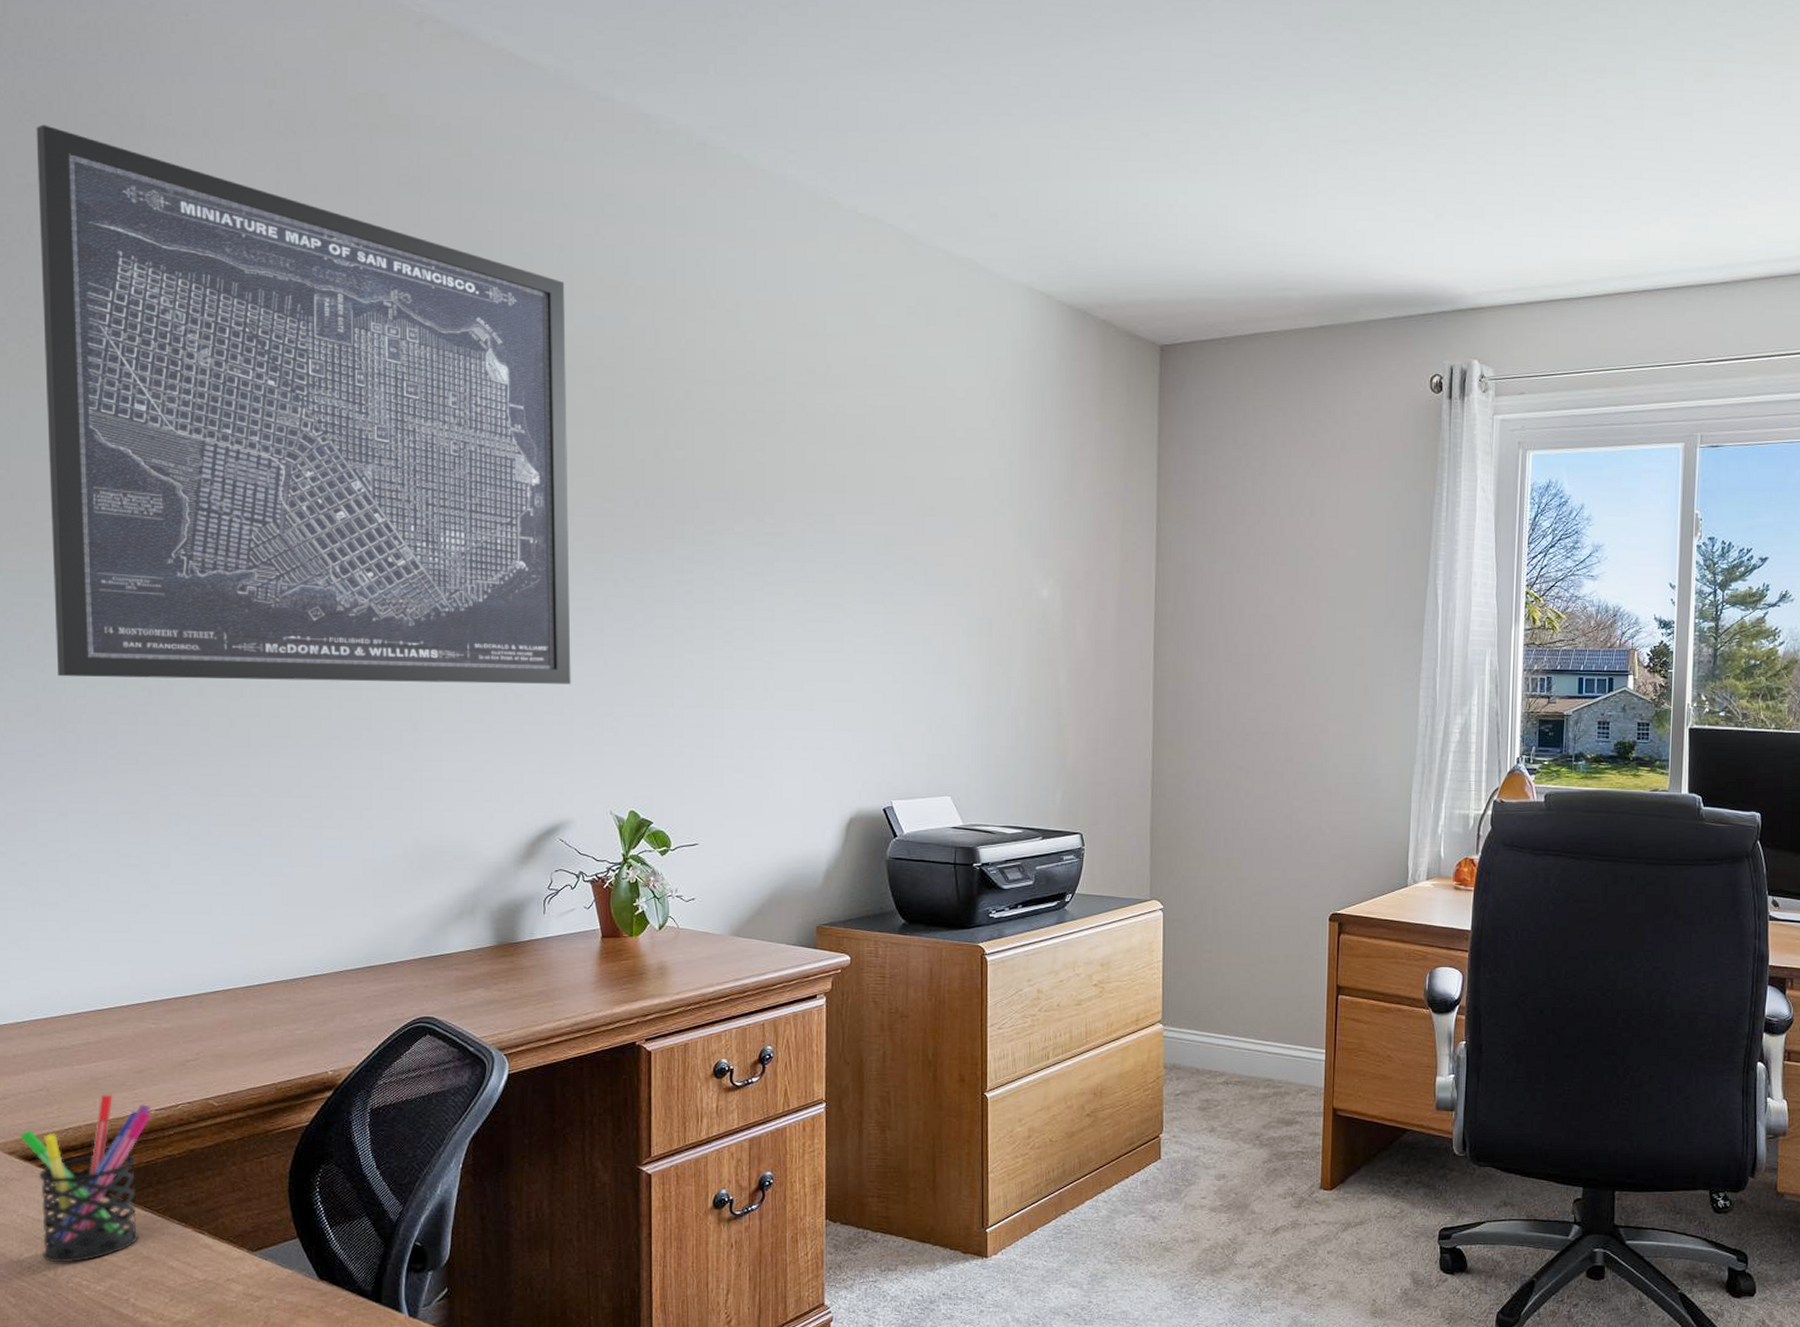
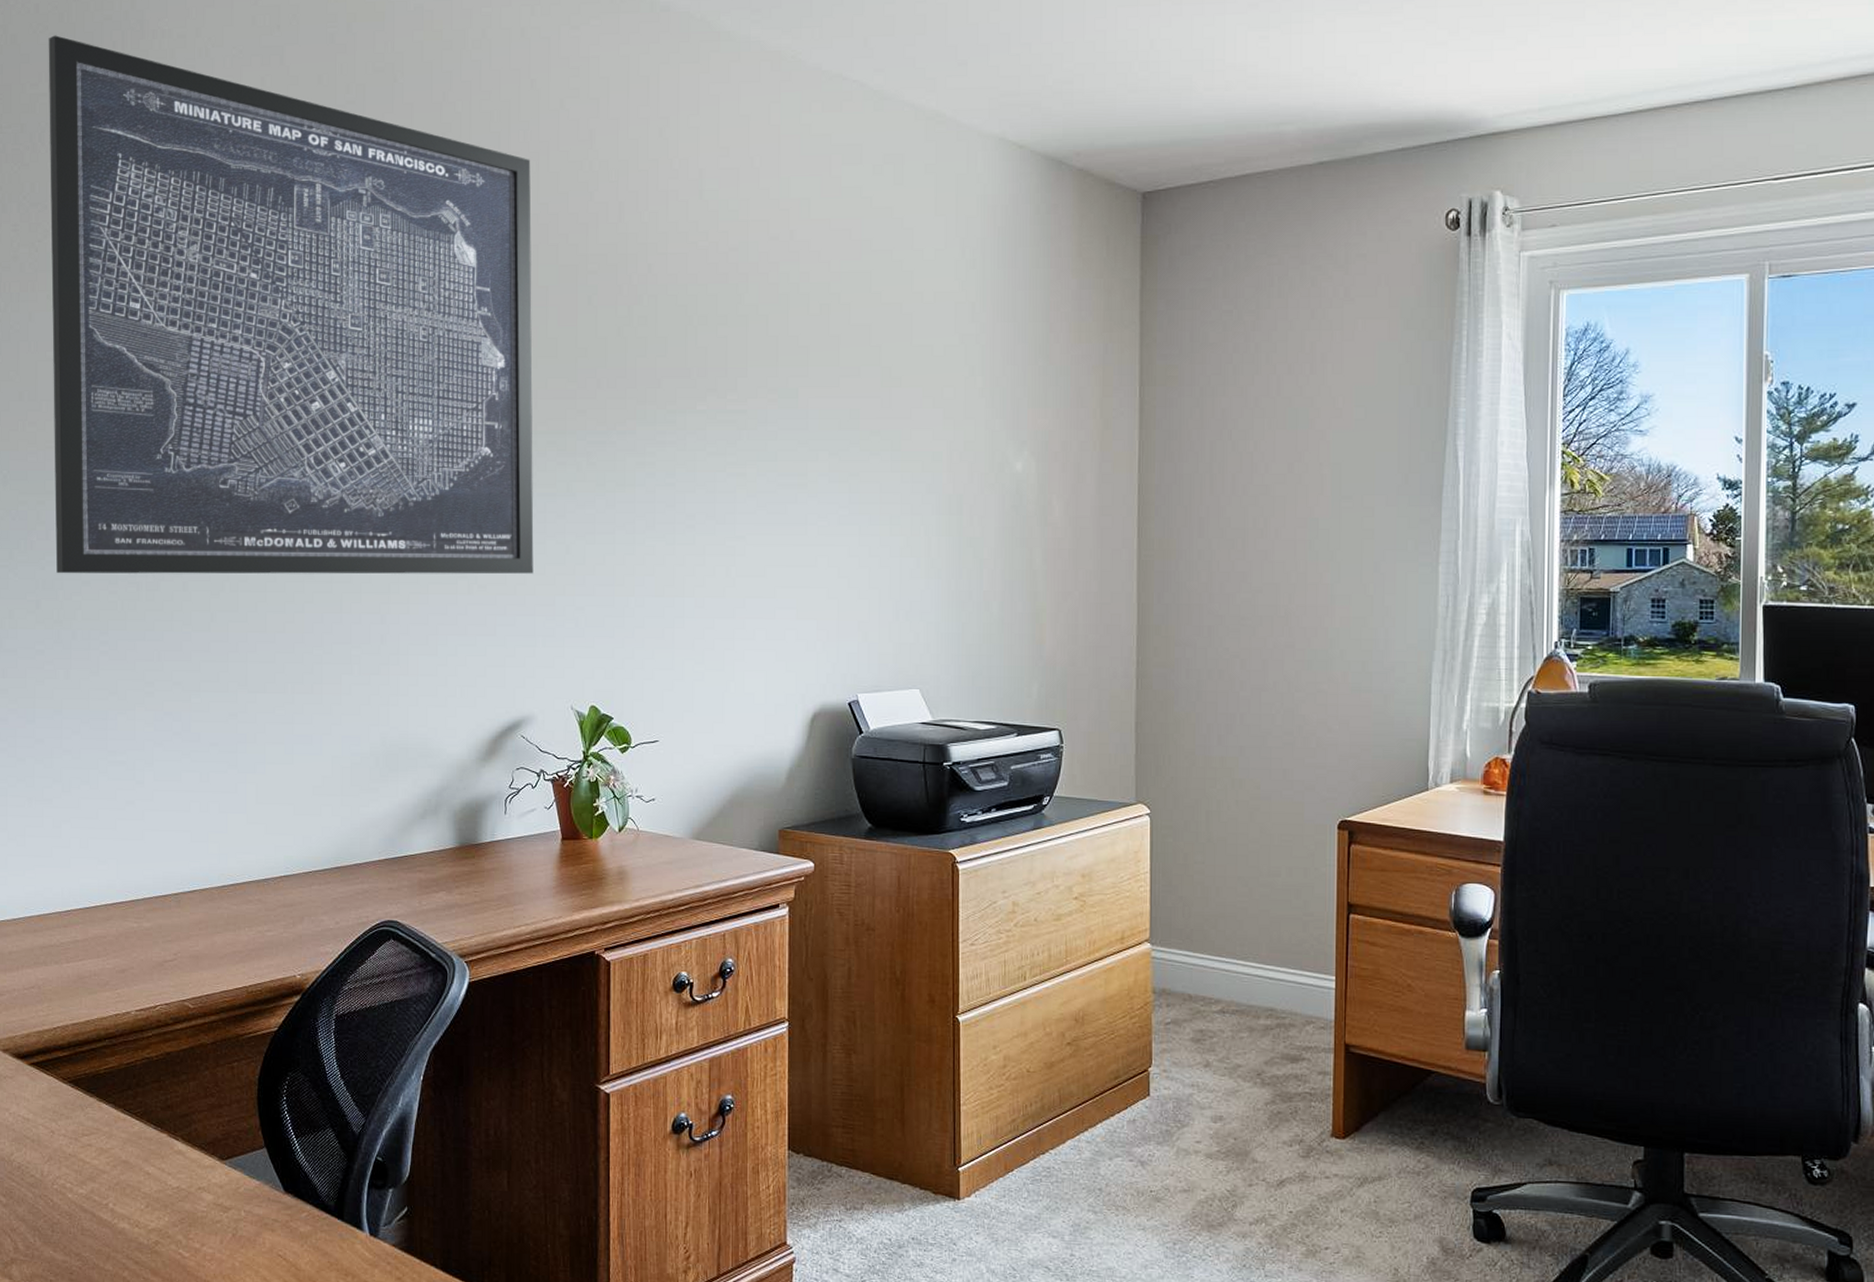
pen holder: present [19,1094,152,1263] -> none [13,993,133,1164]

